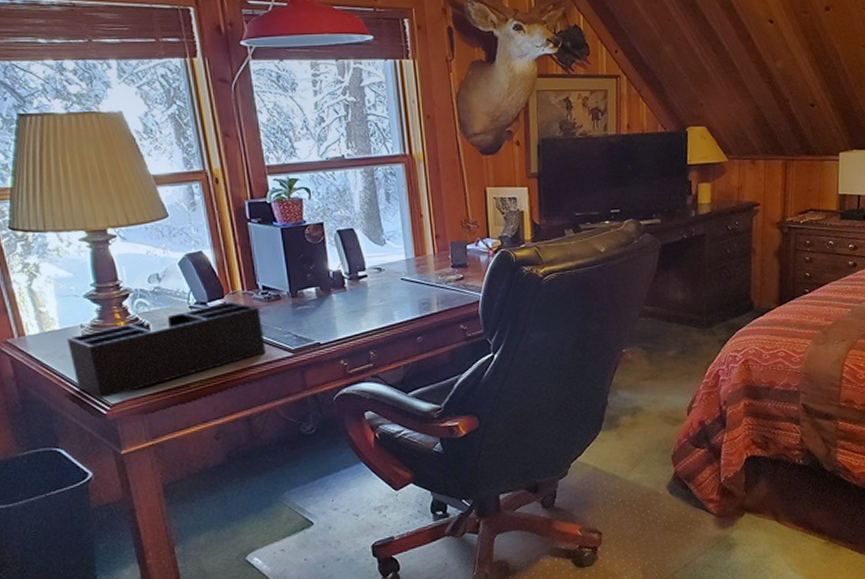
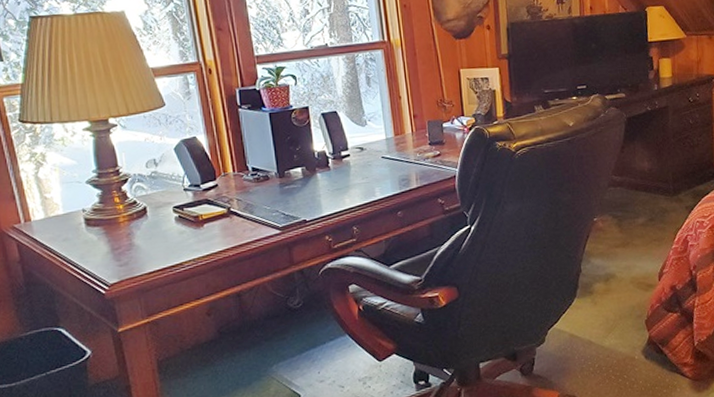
desk organizer: present [67,301,266,399] -> none [70,183,255,279]

